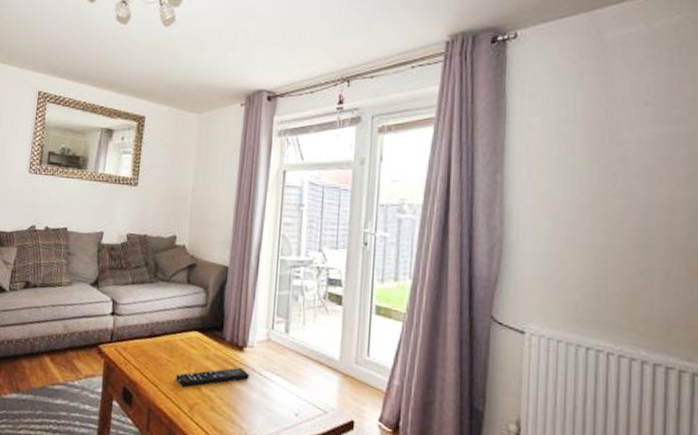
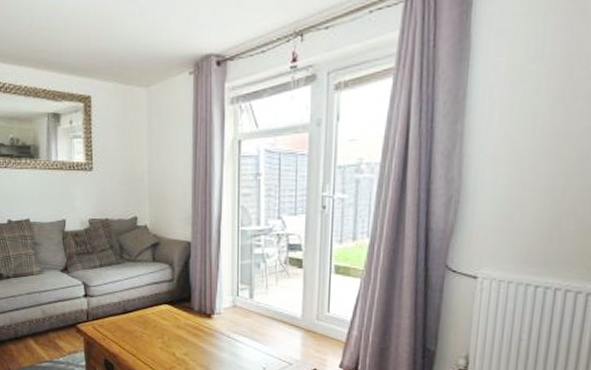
remote control: present [176,367,249,388] -> none [152,332,219,355]

